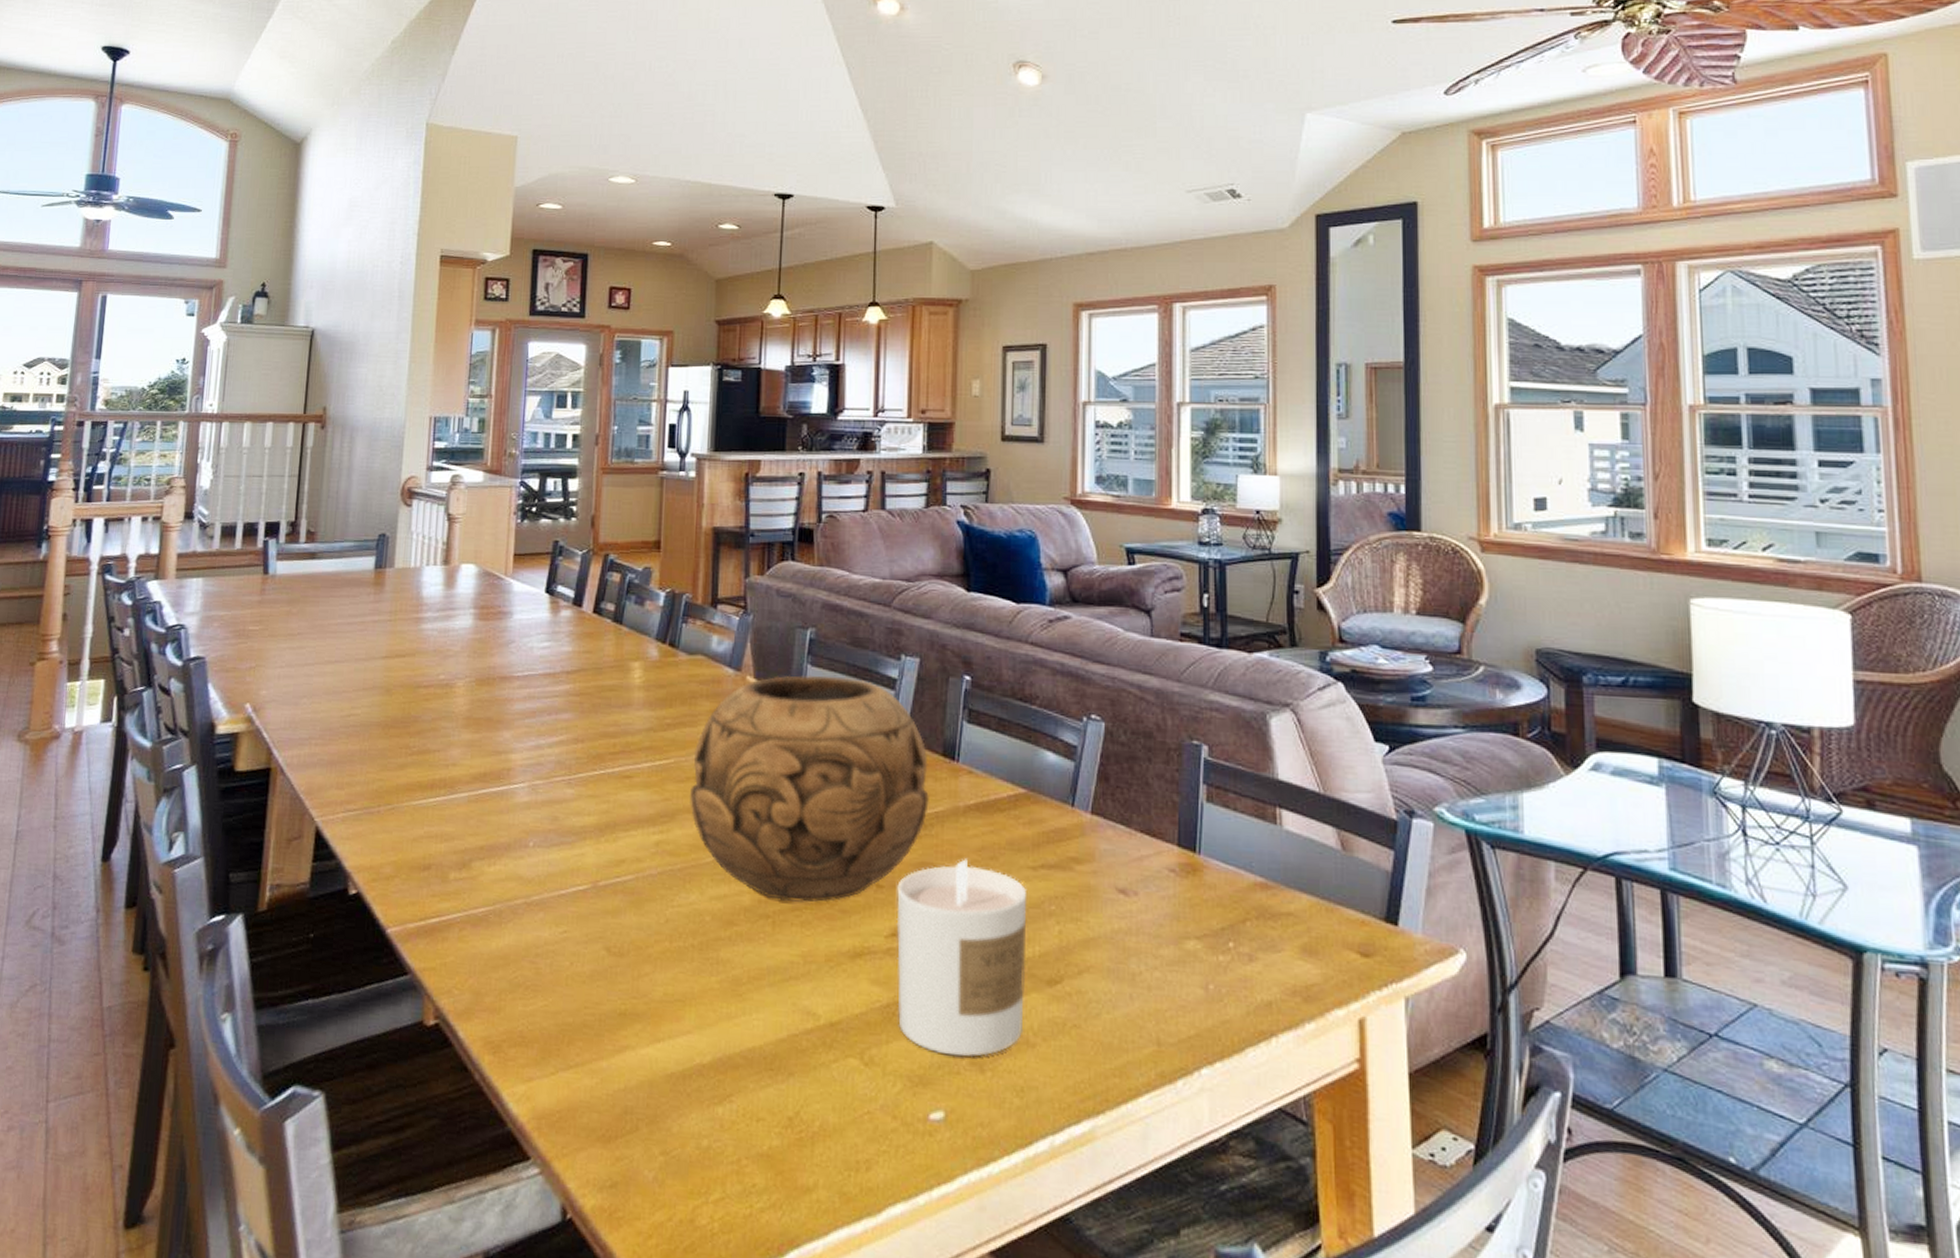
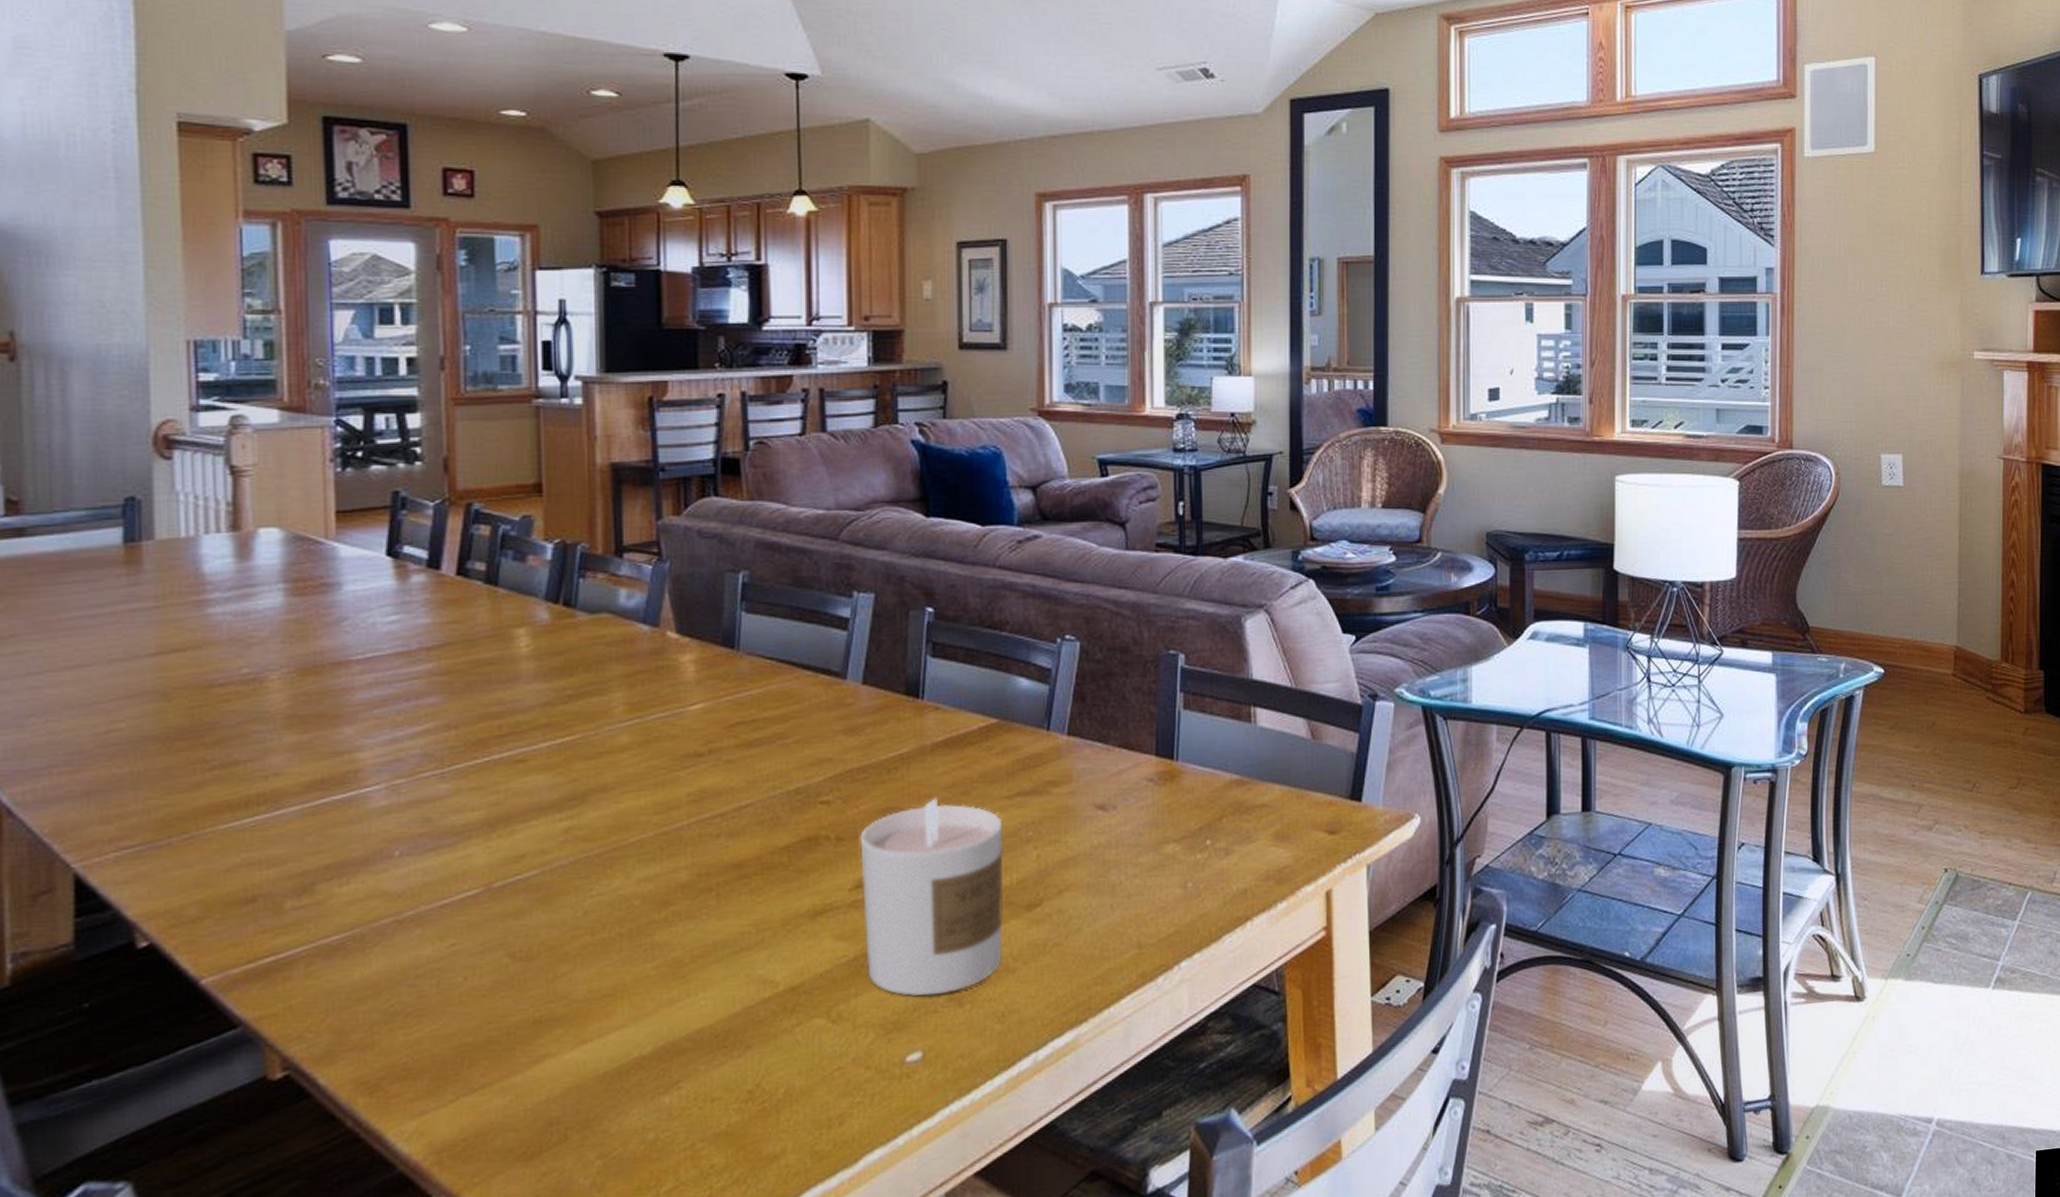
decorative bowl: present [689,675,929,903] -> none [603,622,892,871]

